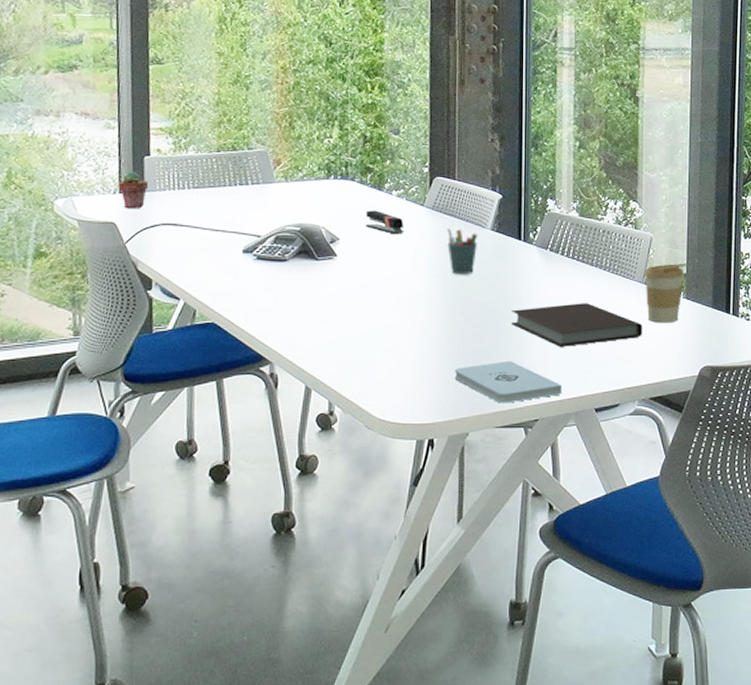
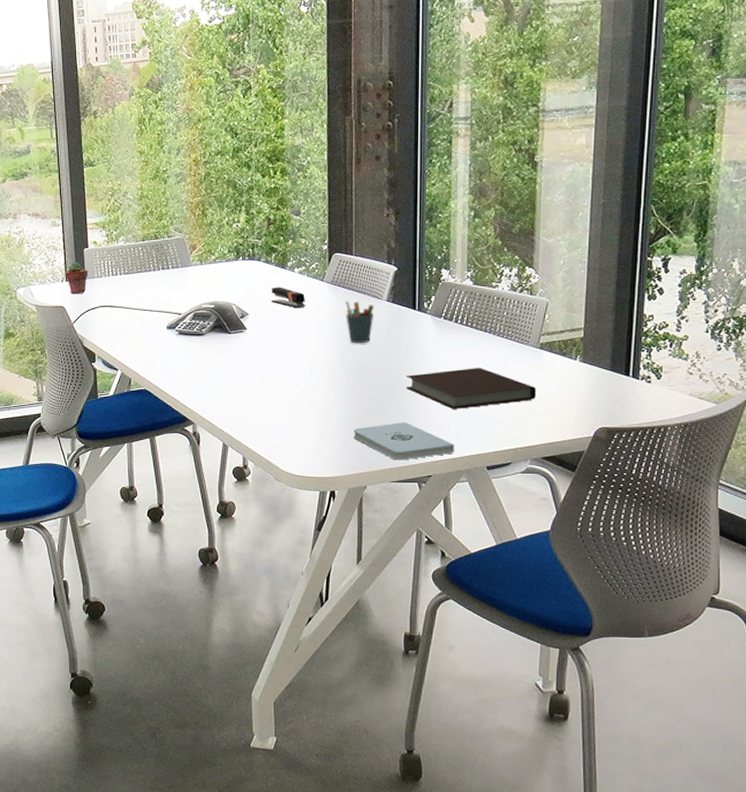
coffee cup: present [643,264,684,323] -> none [538,328,581,386]

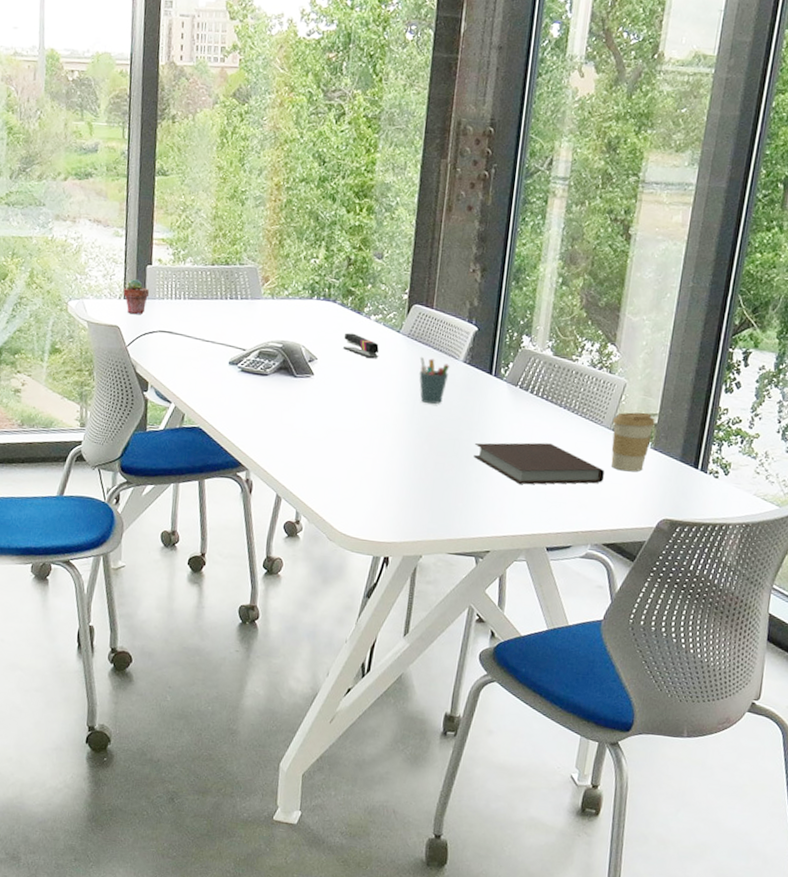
notepad: present [353,421,455,460] -> none [413,491,517,533]
coffee cup: none [538,328,581,386] -> present [611,412,655,472]

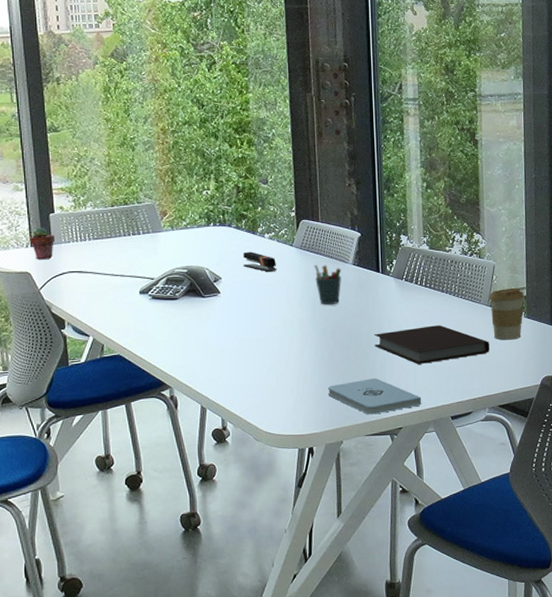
notepad: none [413,491,517,533] -> present [327,377,422,415]

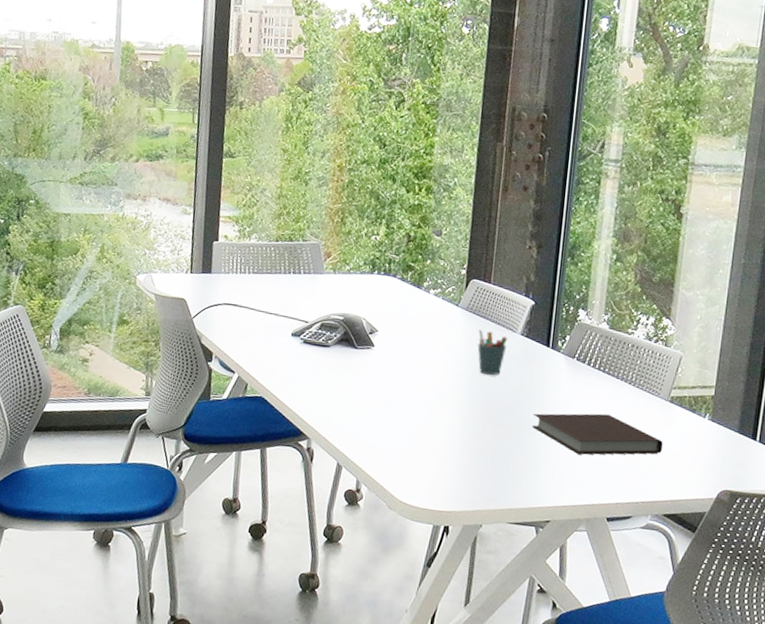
potted succulent: present [29,228,56,260] -> none [190,254,216,288]
stapler: present [244,251,277,272] -> none [403,306,438,331]
notepad: present [327,377,422,415] -> none [473,461,577,502]
coffee cup: present [488,287,524,340] -> none [669,384,712,443]

